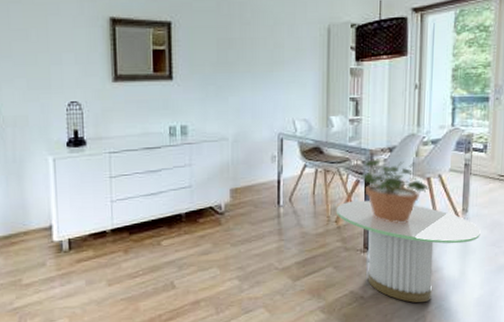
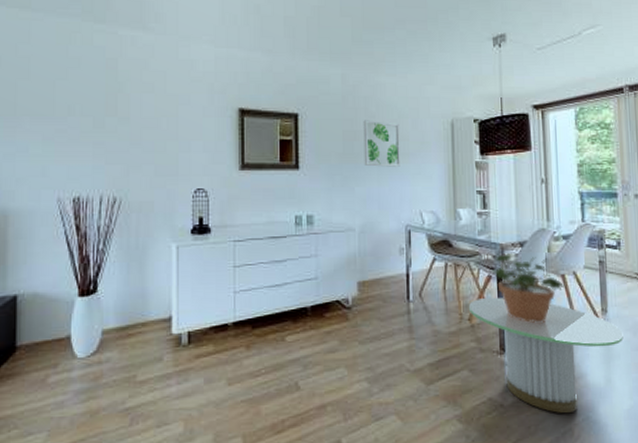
wall art: none [238,27,275,76] -> present [363,120,400,167]

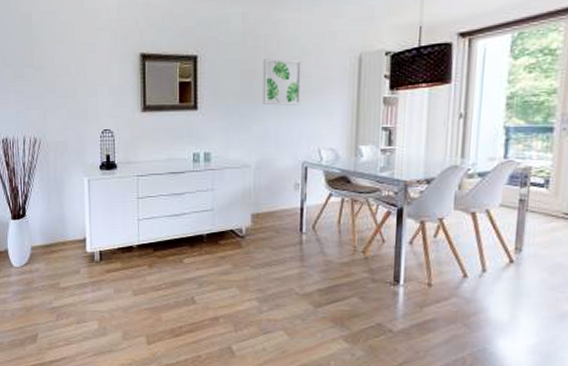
side table: present [468,297,623,414] -> none [363,232,538,344]
potted plant: present [490,253,566,323] -> none [390,190,476,258]

